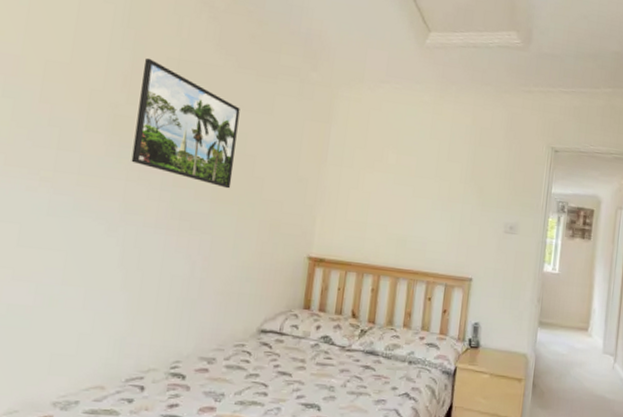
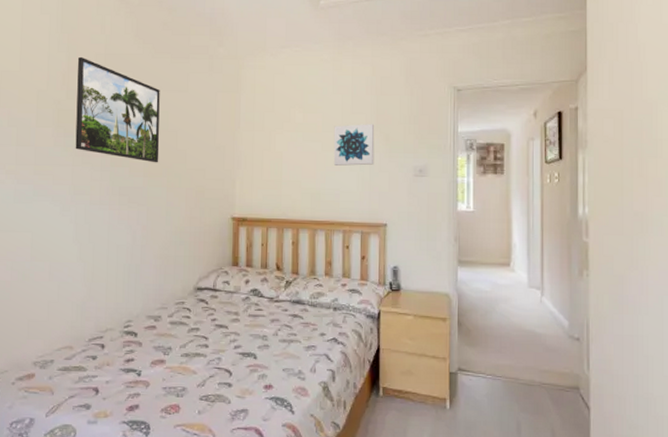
wall art: none [423,171,470,217] -> present [333,124,375,166]

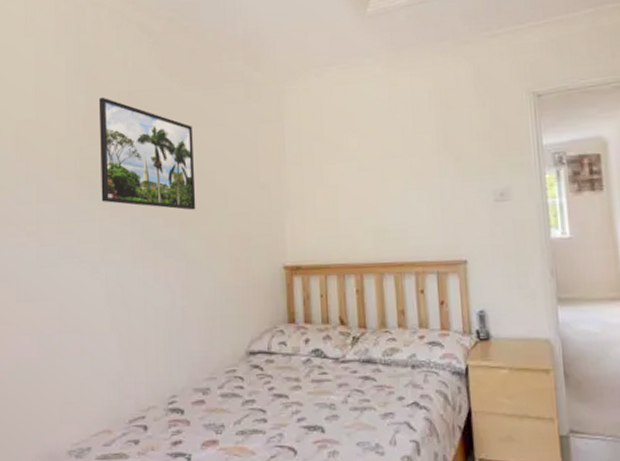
wall art: present [333,124,375,166] -> none [394,144,446,196]

